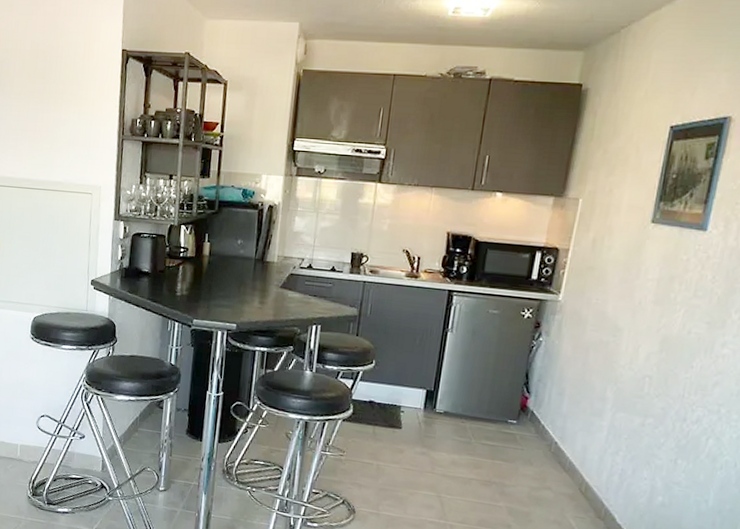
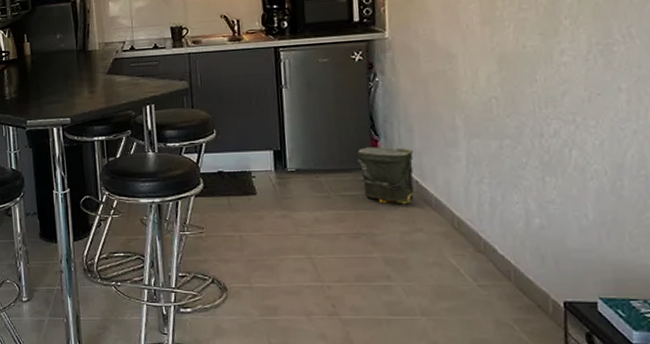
bag: none [504,402,560,462] -> present [357,147,414,204]

